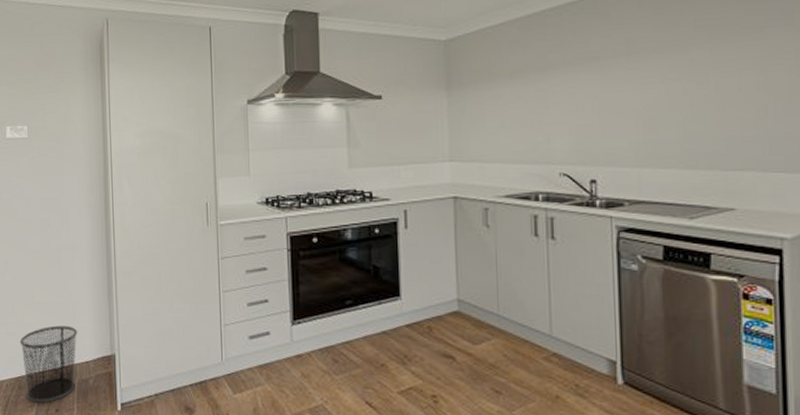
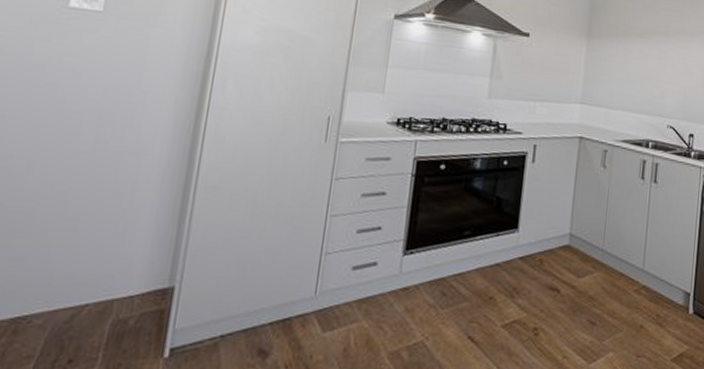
waste bin: present [19,325,77,403] -> none [23,249,125,352]

